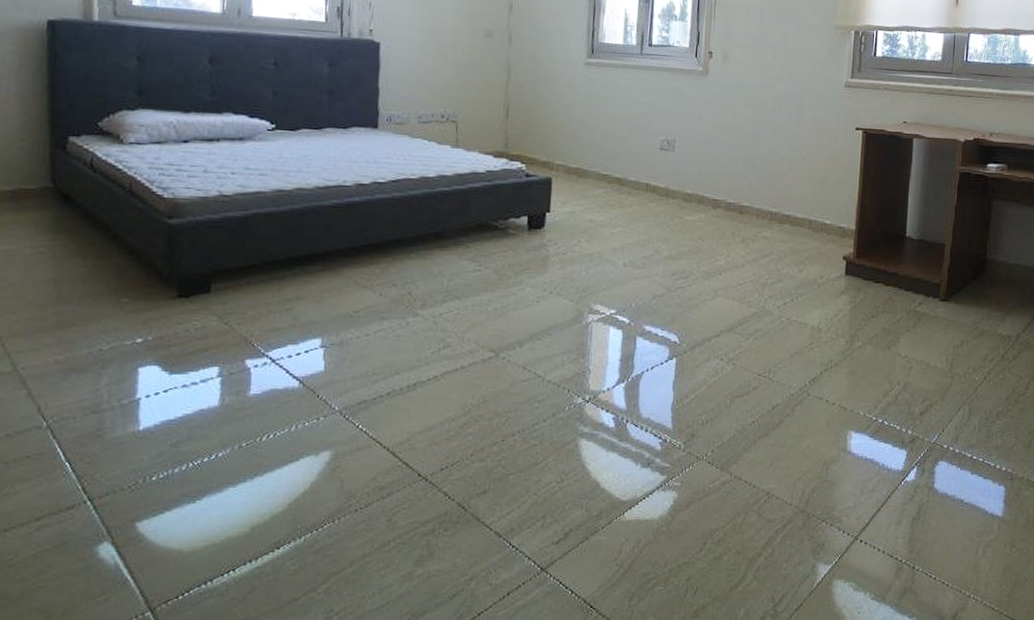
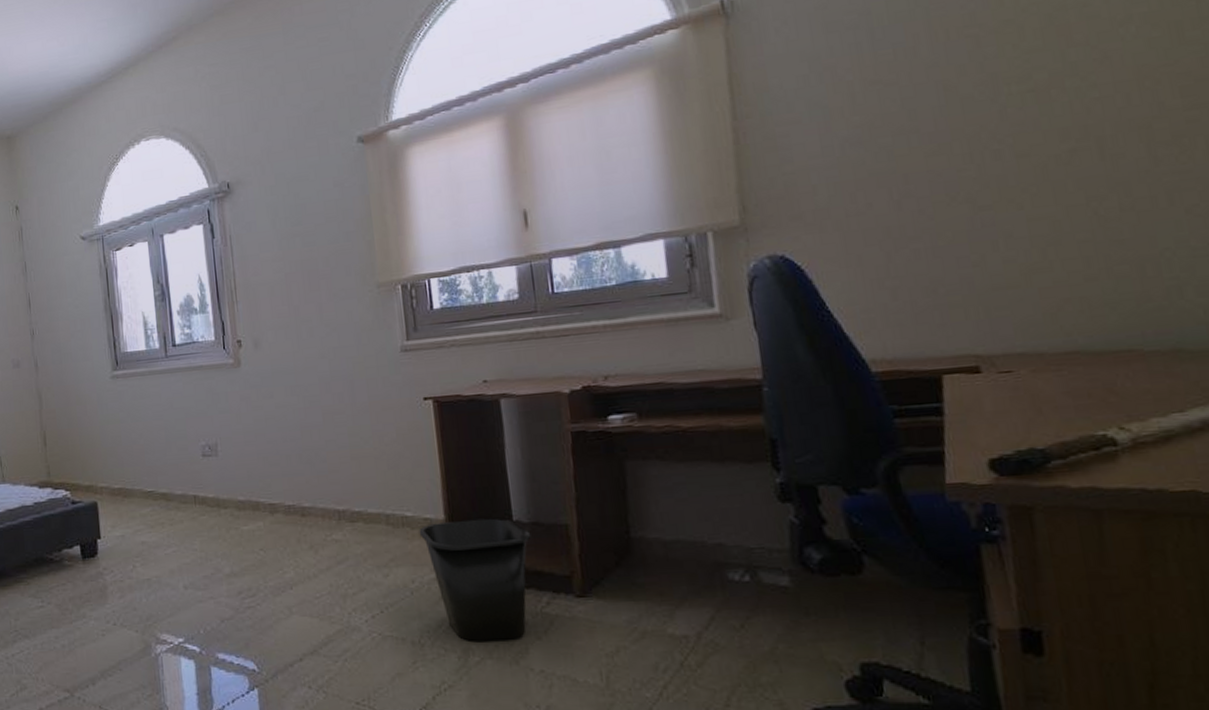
waste bin: none [833,231,917,331] -> present [419,517,531,643]

